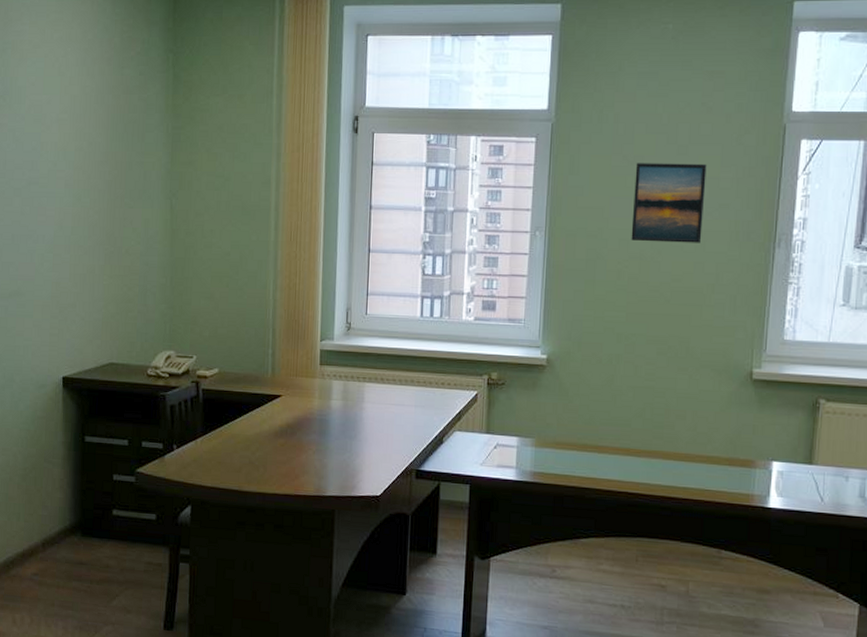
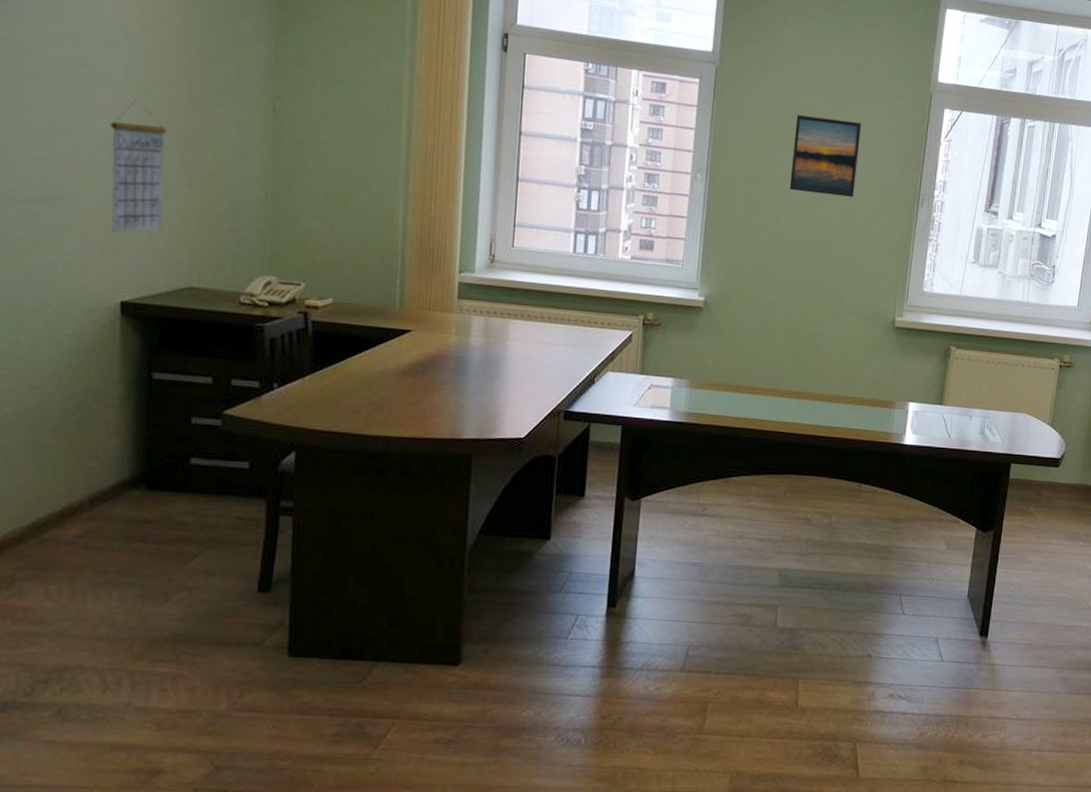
calendar: none [55,207,94,320] -> present [111,99,167,234]

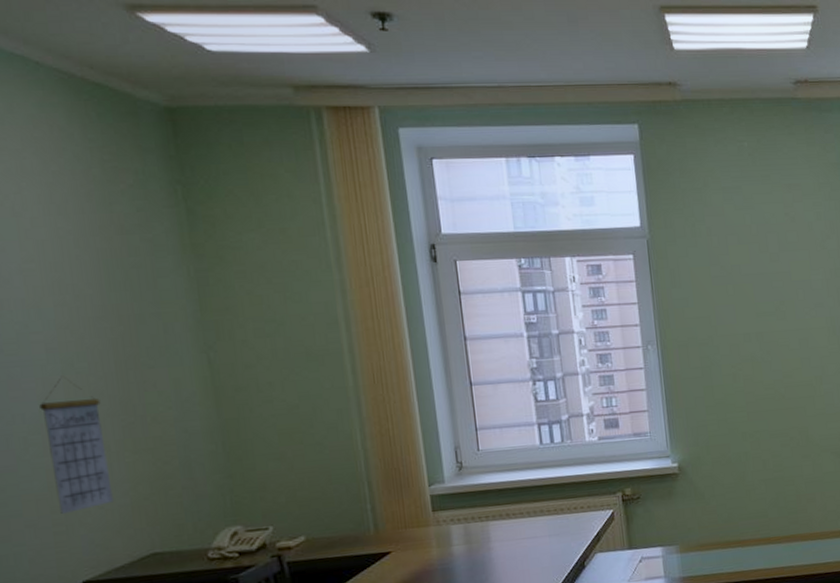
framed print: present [789,115,862,197] -> none [734,268,804,344]

